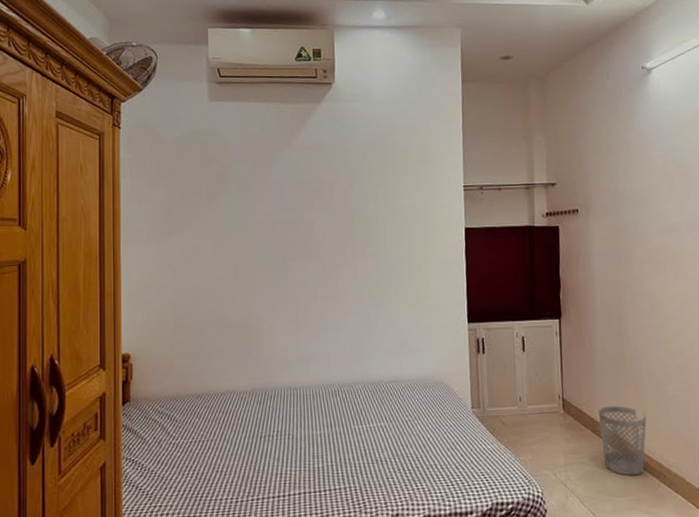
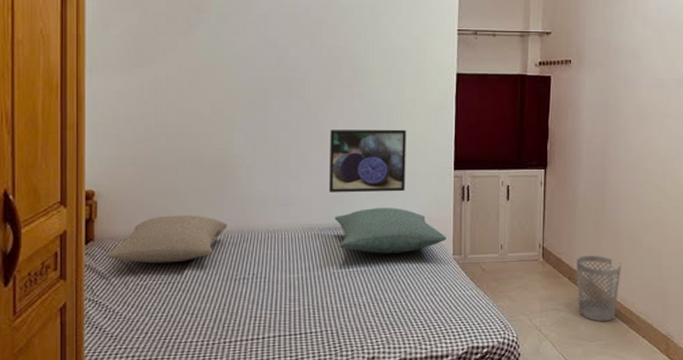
pillow: none [141,374,252,423] -> present [106,215,227,264]
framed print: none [345,284,421,349] -> present [328,129,406,193]
pillow: none [353,362,464,409] -> present [334,208,446,254]

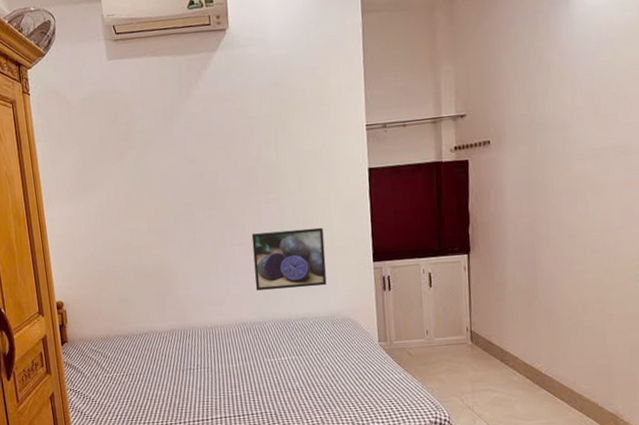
pillow: present [106,215,227,264] -> none [78,317,172,359]
pillow: present [334,208,446,254] -> none [263,301,371,344]
wastebasket: present [576,255,621,322] -> none [507,336,559,402]

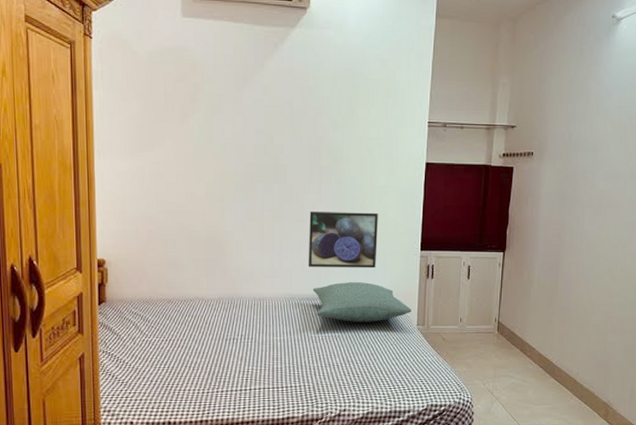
pillow: none [263,301,371,344] -> present [312,282,412,322]

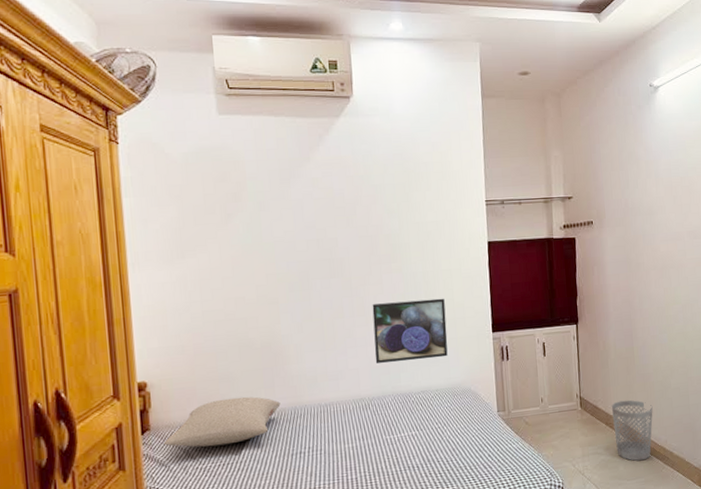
pillow: none [116,282,219,323] -> present [163,396,281,447]
pillow: present [312,282,412,322] -> none [382,372,490,418]
wastebasket: none [527,330,569,389] -> present [611,400,653,461]

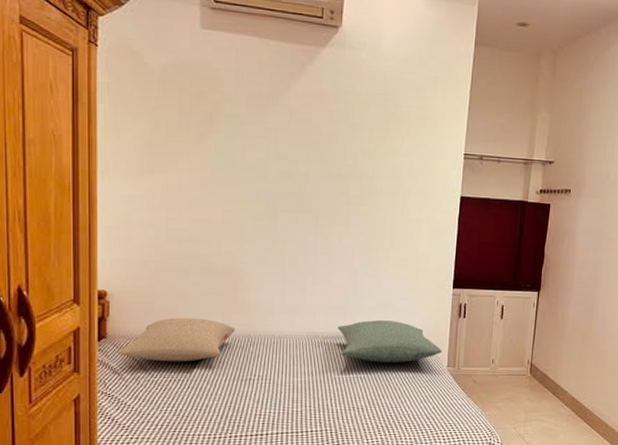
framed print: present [372,298,448,363] -> none [333,244,409,306]
pillow: none [382,372,490,418] -> present [337,320,442,363]
wastebasket: present [611,400,653,461] -> none [559,373,602,433]

